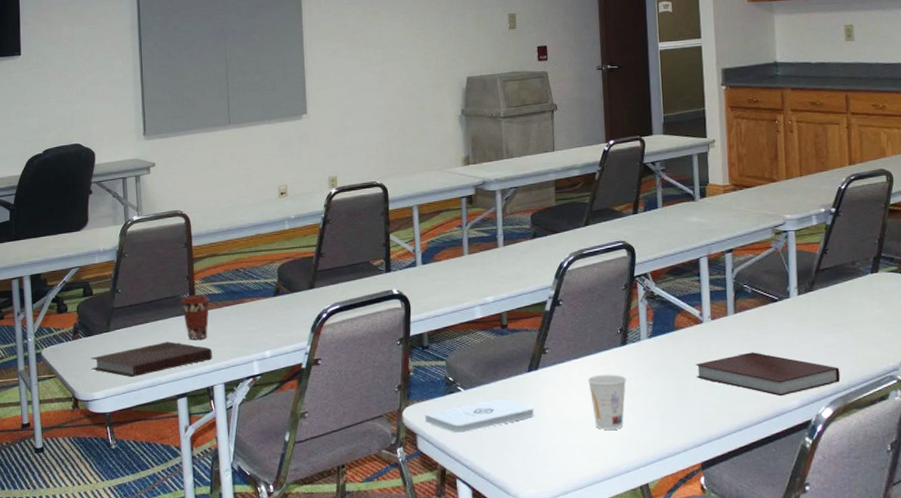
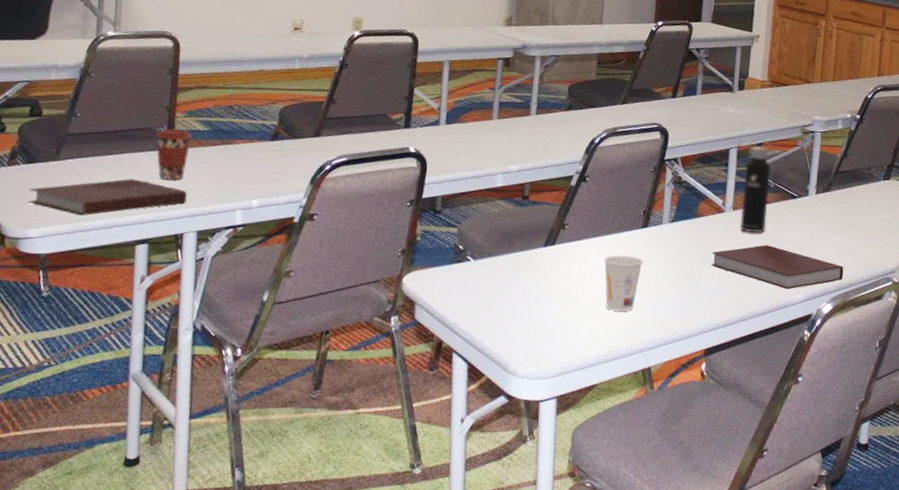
notepad: present [424,398,535,434] -> none [426,271,546,305]
water bottle: none [718,245,748,341] -> present [740,139,771,233]

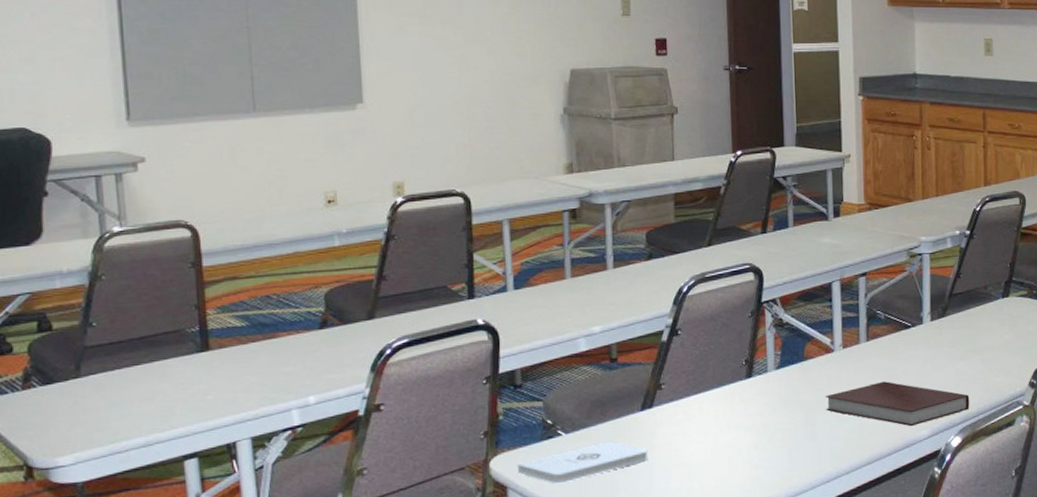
notebook: present [28,178,187,216] -> none [51,388,234,436]
coffee cup: present [155,128,193,180] -> none [187,327,230,385]
notepad: none [426,271,546,305] -> present [517,441,649,484]
cup: present [603,255,644,311] -> none [708,409,752,471]
water bottle: present [740,139,771,233] -> none [851,268,880,370]

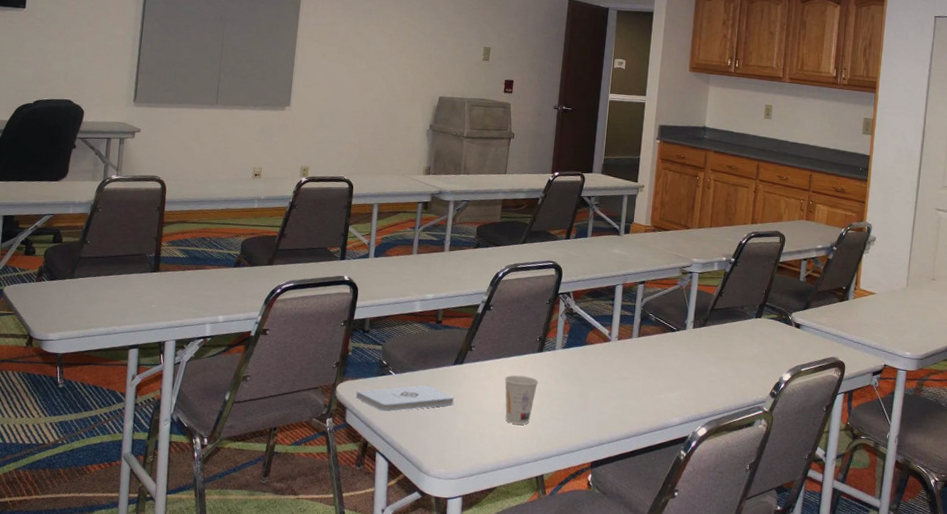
cup: none [708,409,752,471] -> present [504,375,539,425]
notebook: present [825,381,970,427] -> none [597,372,718,413]

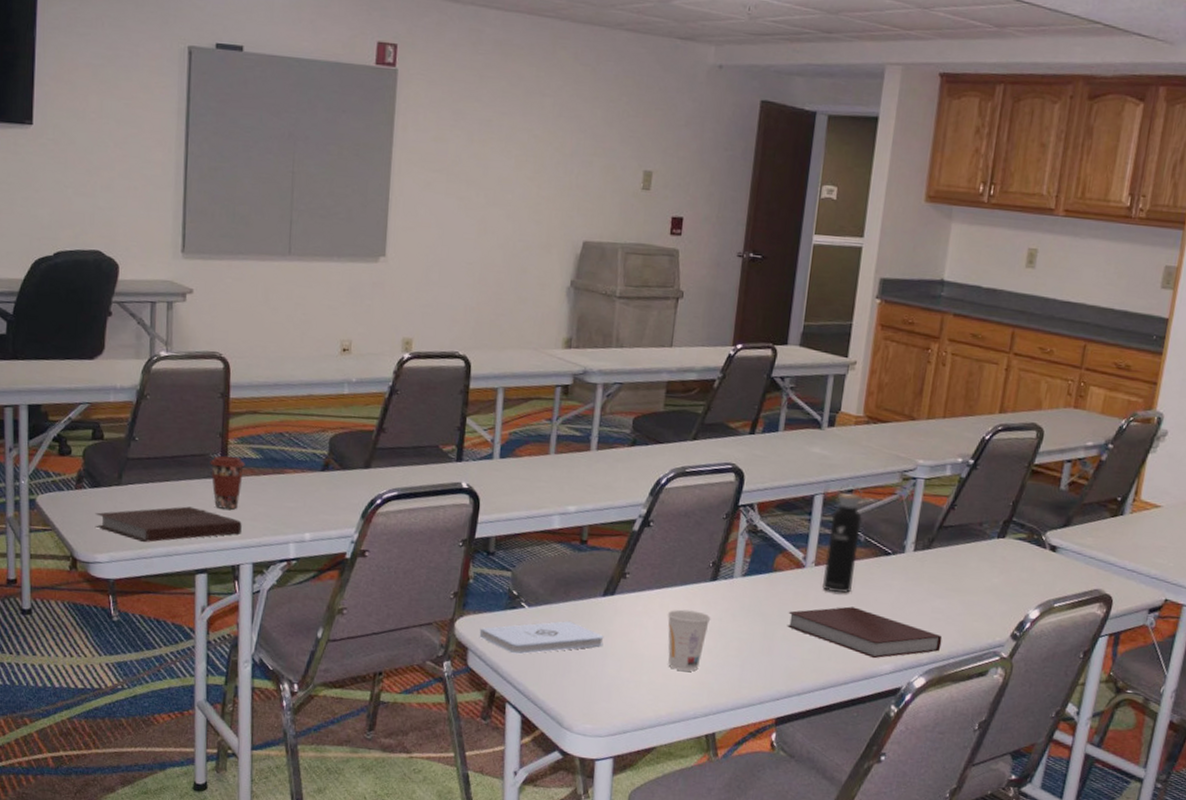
notebook: none [50,295,169,324] -> present [95,506,242,543]
coffee cup: none [146,255,174,297] -> present [210,455,245,509]
notebook: none [597,372,718,413] -> present [786,606,943,659]
water bottle: none [624,277,653,361] -> present [823,484,863,593]

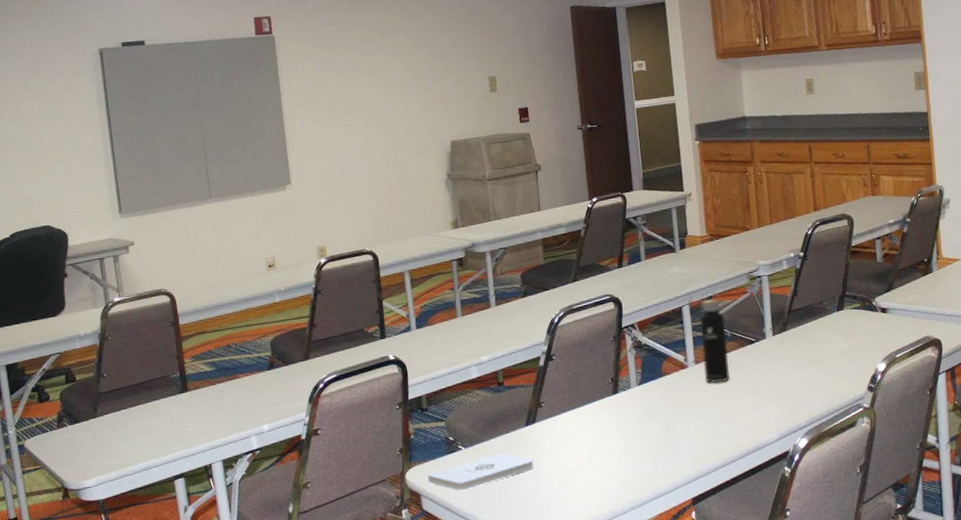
notebook: present [95,506,242,543] -> none [78,423,208,463]
coffee cup: present [210,455,245,509] -> none [171,372,202,420]
cup: present [667,609,711,672] -> none [582,422,620,476]
notebook: present [786,606,943,659] -> none [682,391,814,431]

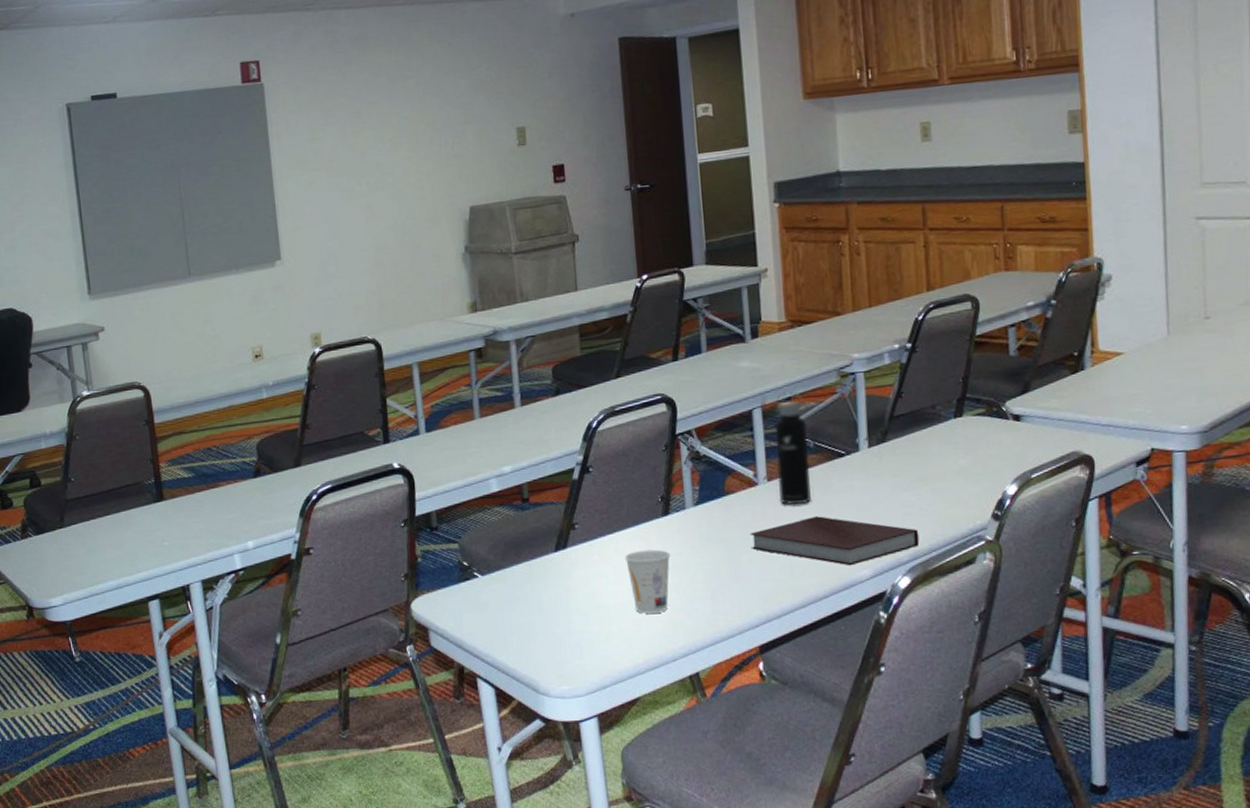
notepad: present [427,453,535,491] -> none [436,583,565,626]
cup: none [582,422,620,476] -> present [624,549,671,614]
notebook: none [682,391,814,431] -> present [749,516,920,566]

